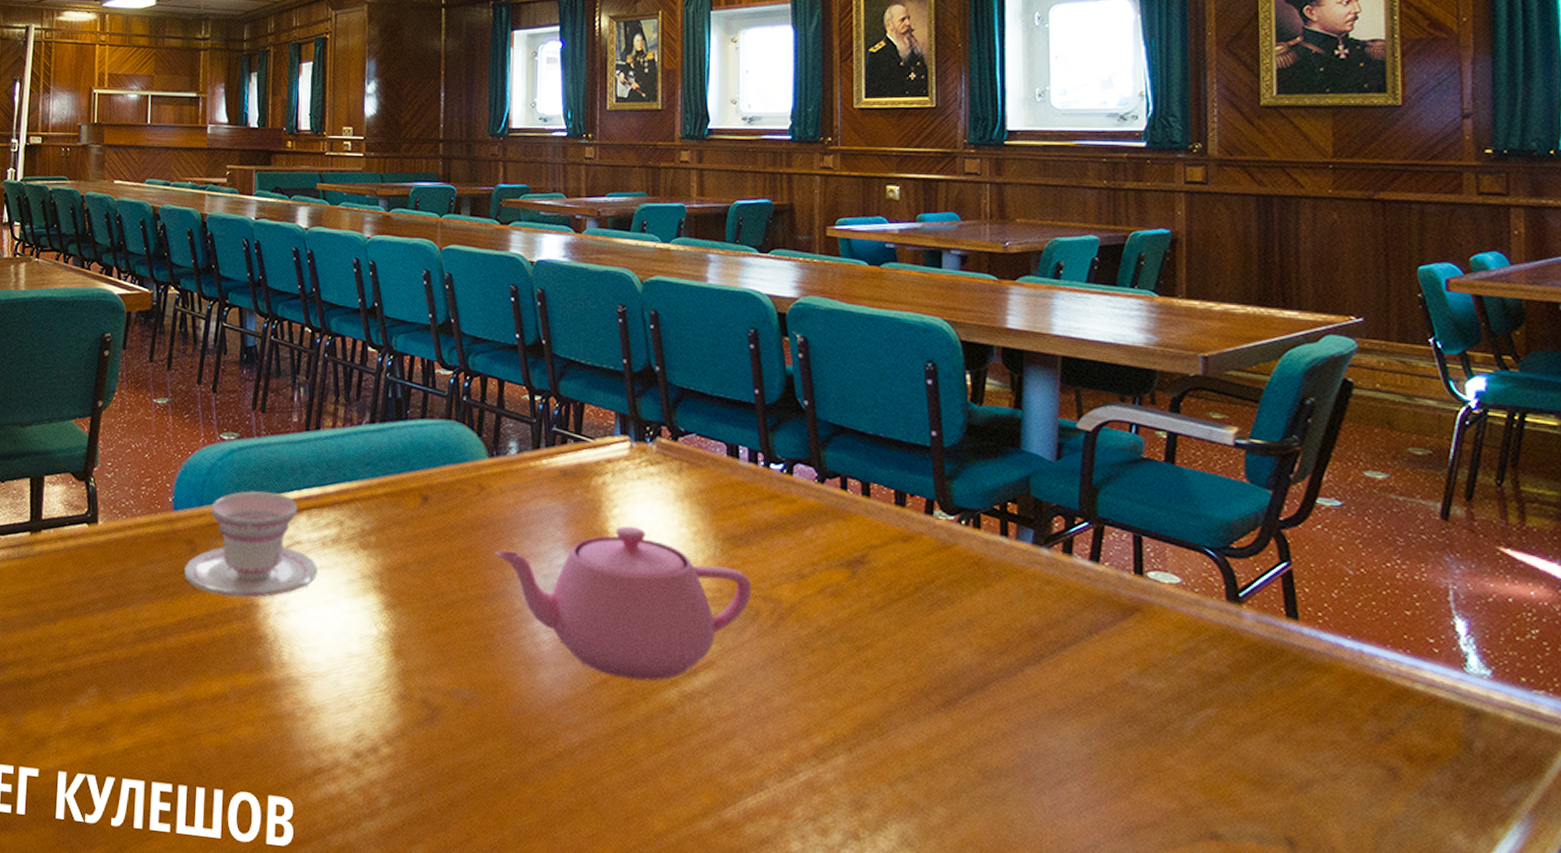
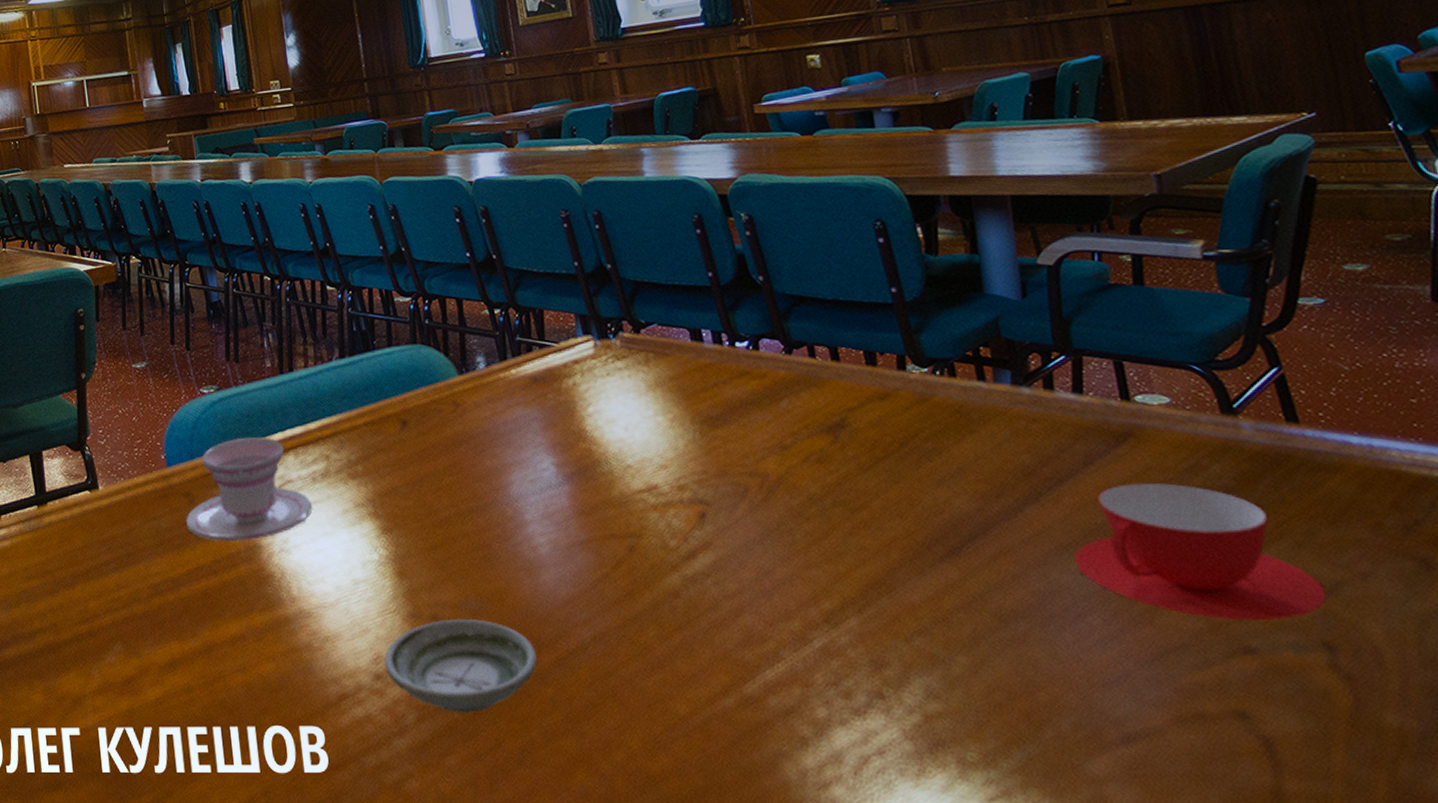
saucer: none [367,704,522,804] -> present [384,618,538,713]
teapot: present [494,525,752,682] -> none [479,421,738,572]
teacup: none [1065,657,1296,810] -> present [1074,482,1327,622]

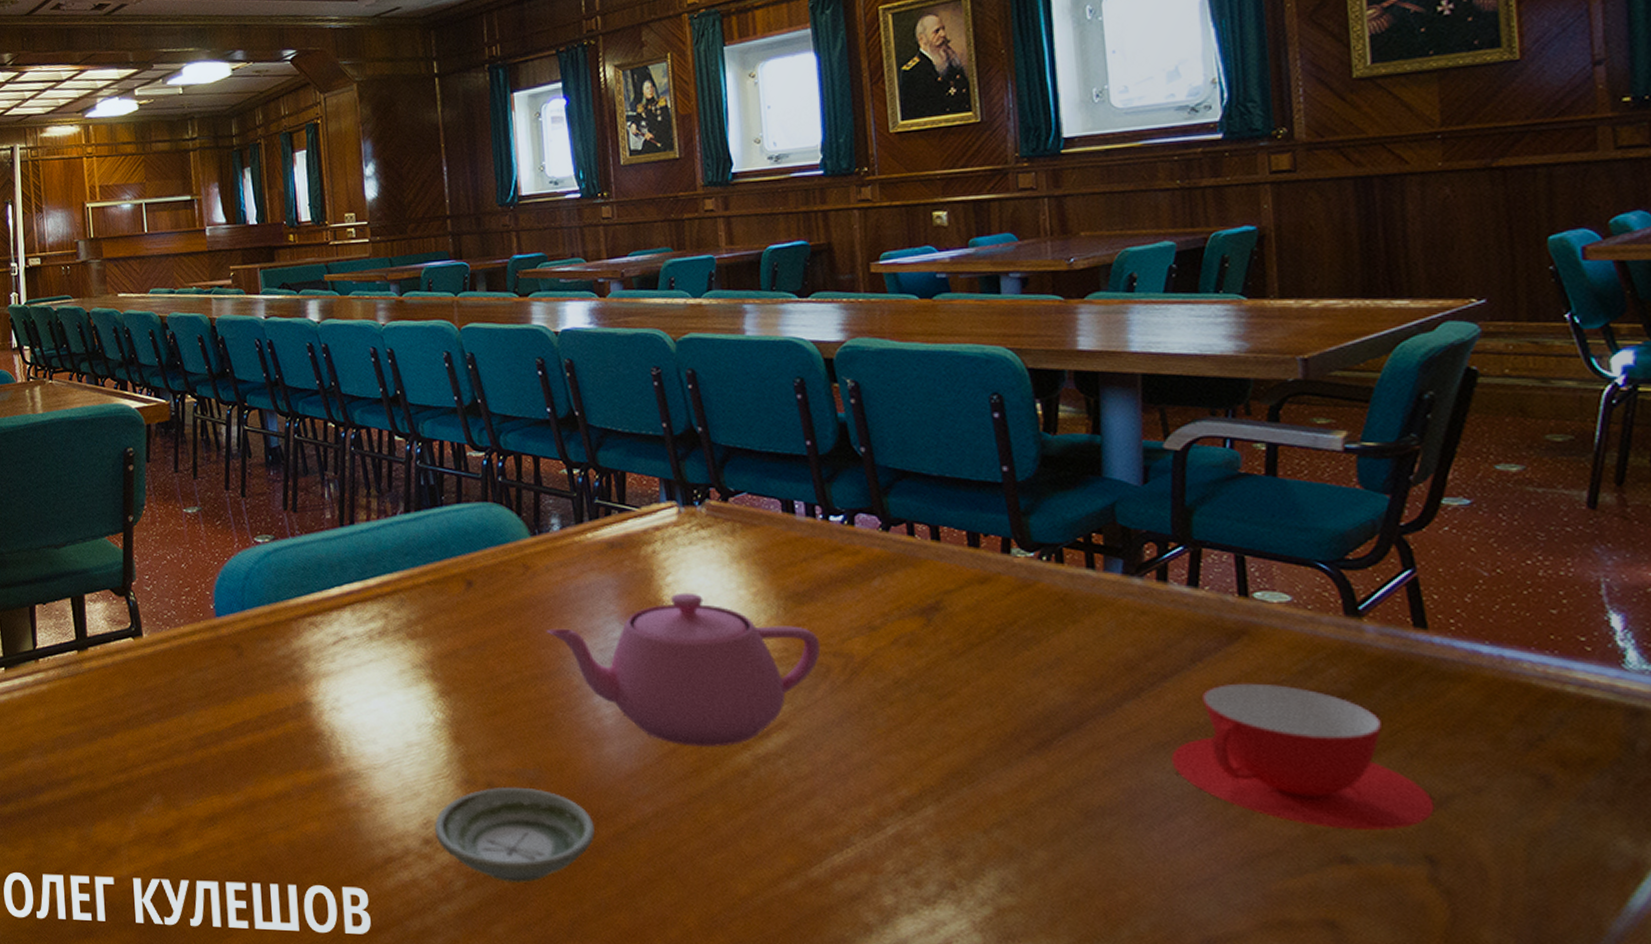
teacup: present [185,436,312,542] -> none [232,590,367,698]
teapot: none [479,421,738,572] -> present [546,592,821,748]

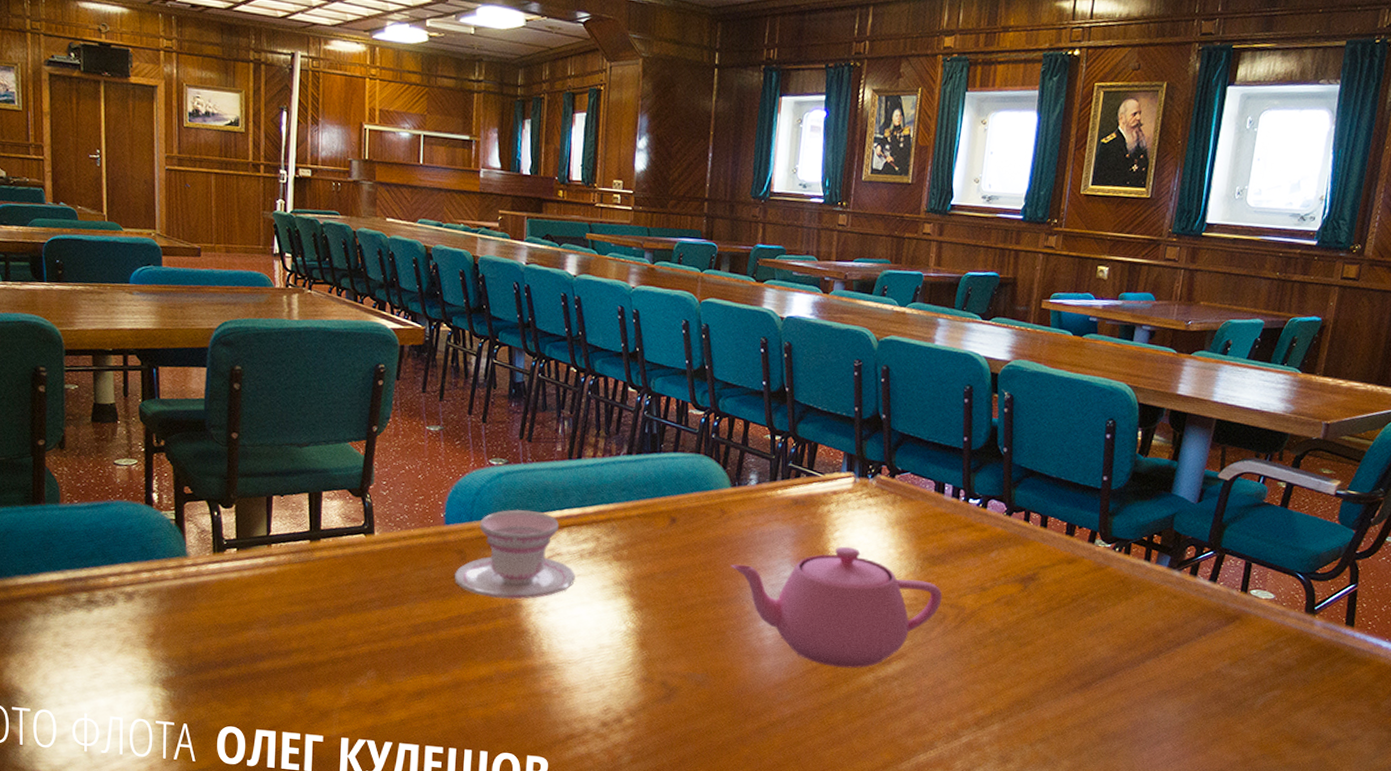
teacup: none [232,590,367,698] -> present [454,509,575,600]
saucer: present [435,786,595,883] -> none [612,685,743,761]
teacup: present [1171,683,1435,831] -> none [1168,653,1326,761]

